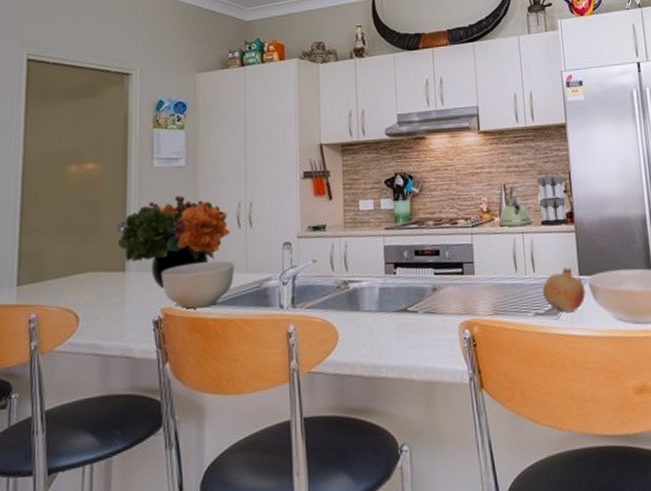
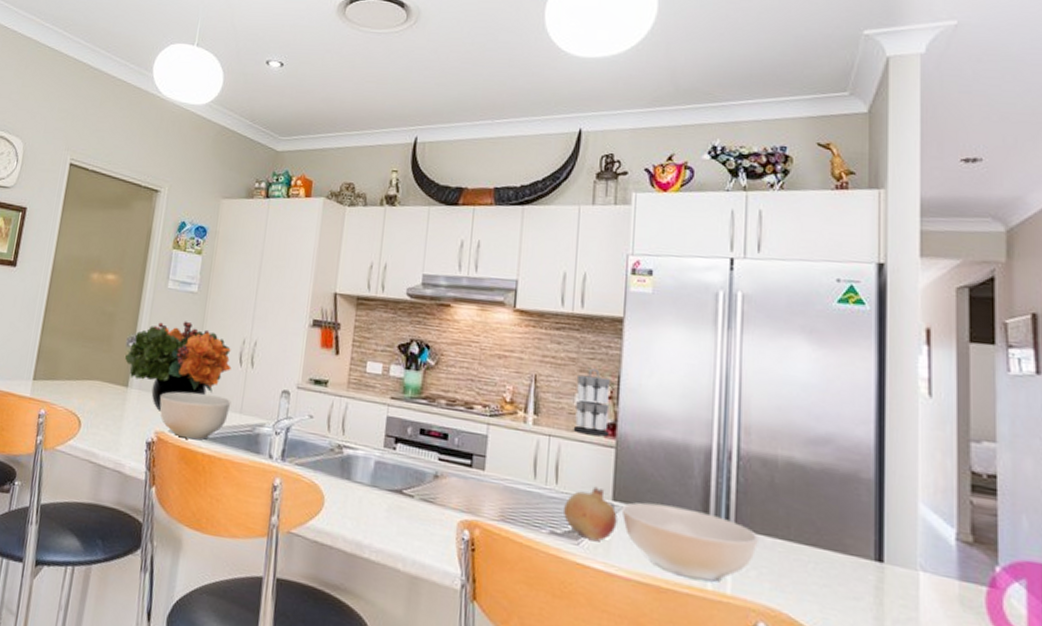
kettle: present [498,185,532,227] -> none [522,378,563,428]

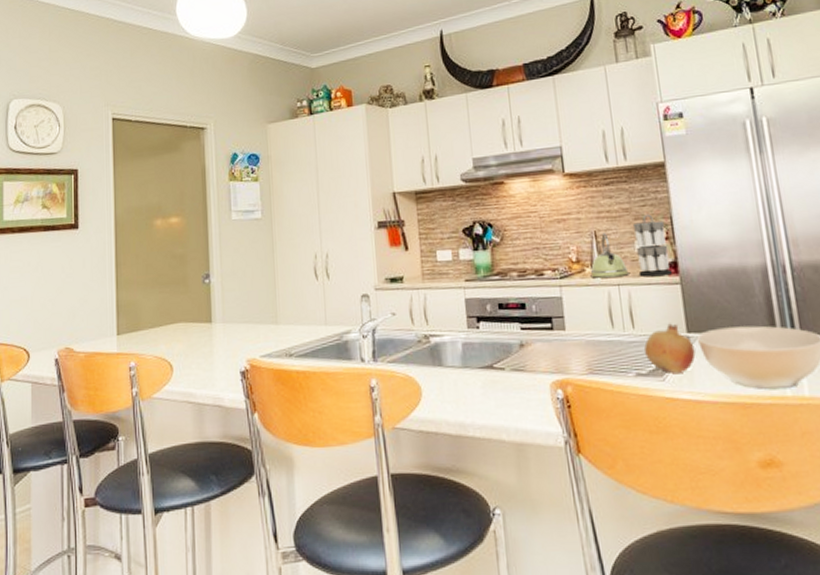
flower arrangement: present [125,321,231,412] -> none [204,247,309,340]
bowl: present [159,391,231,440] -> none [244,313,315,361]
kettle: none [522,378,563,428] -> present [590,233,629,278]

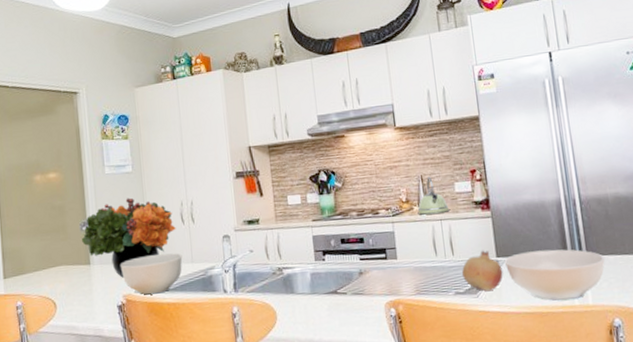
flower arrangement: none [204,247,309,340] -> present [82,197,176,278]
bowl: none [244,313,315,361] -> present [120,253,183,295]
spice rack: present [633,214,672,277] -> none [453,160,484,213]

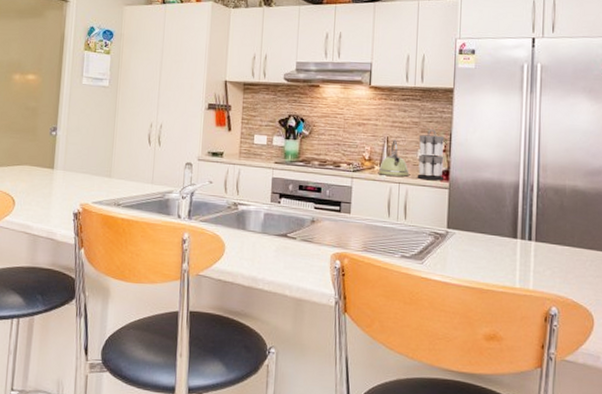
flower arrangement: present [82,197,176,278] -> none [49,111,142,187]
bowl: present [120,253,183,295] -> none [82,169,144,208]
spice rack: none [453,160,484,213] -> present [417,129,445,181]
fruit: present [461,250,503,291] -> none [410,219,451,259]
bowl: present [504,249,606,301] -> none [454,228,553,281]

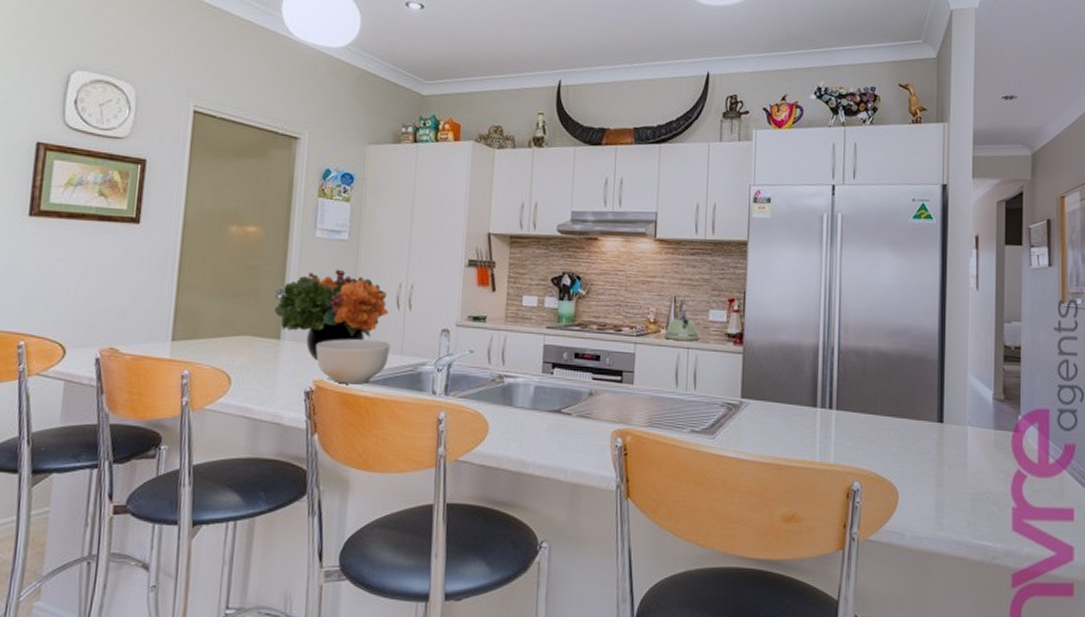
flower arrangement: none [49,111,142,187] -> present [275,269,389,360]
bowl: none [82,169,144,208] -> present [315,339,391,384]
spice rack: present [417,129,445,181] -> none [707,286,738,345]

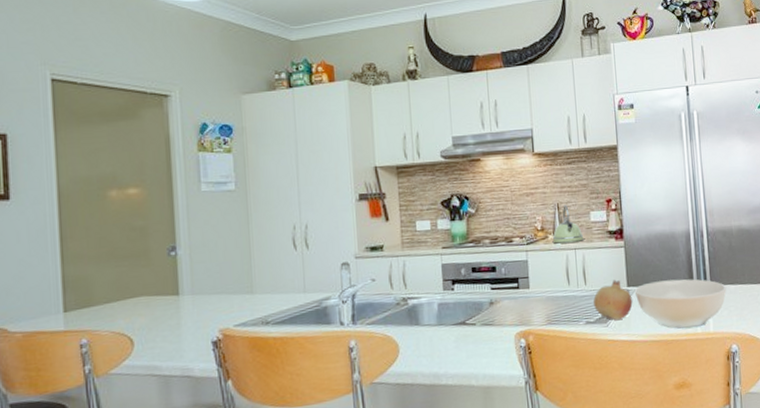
flower arrangement: present [275,269,389,360] -> none [169,219,287,310]
bowl: present [315,339,391,384] -> none [216,282,293,329]
fruit: none [700,388,745,433] -> present [593,279,633,320]
bowl: none [748,397,855,454] -> present [634,279,727,329]

